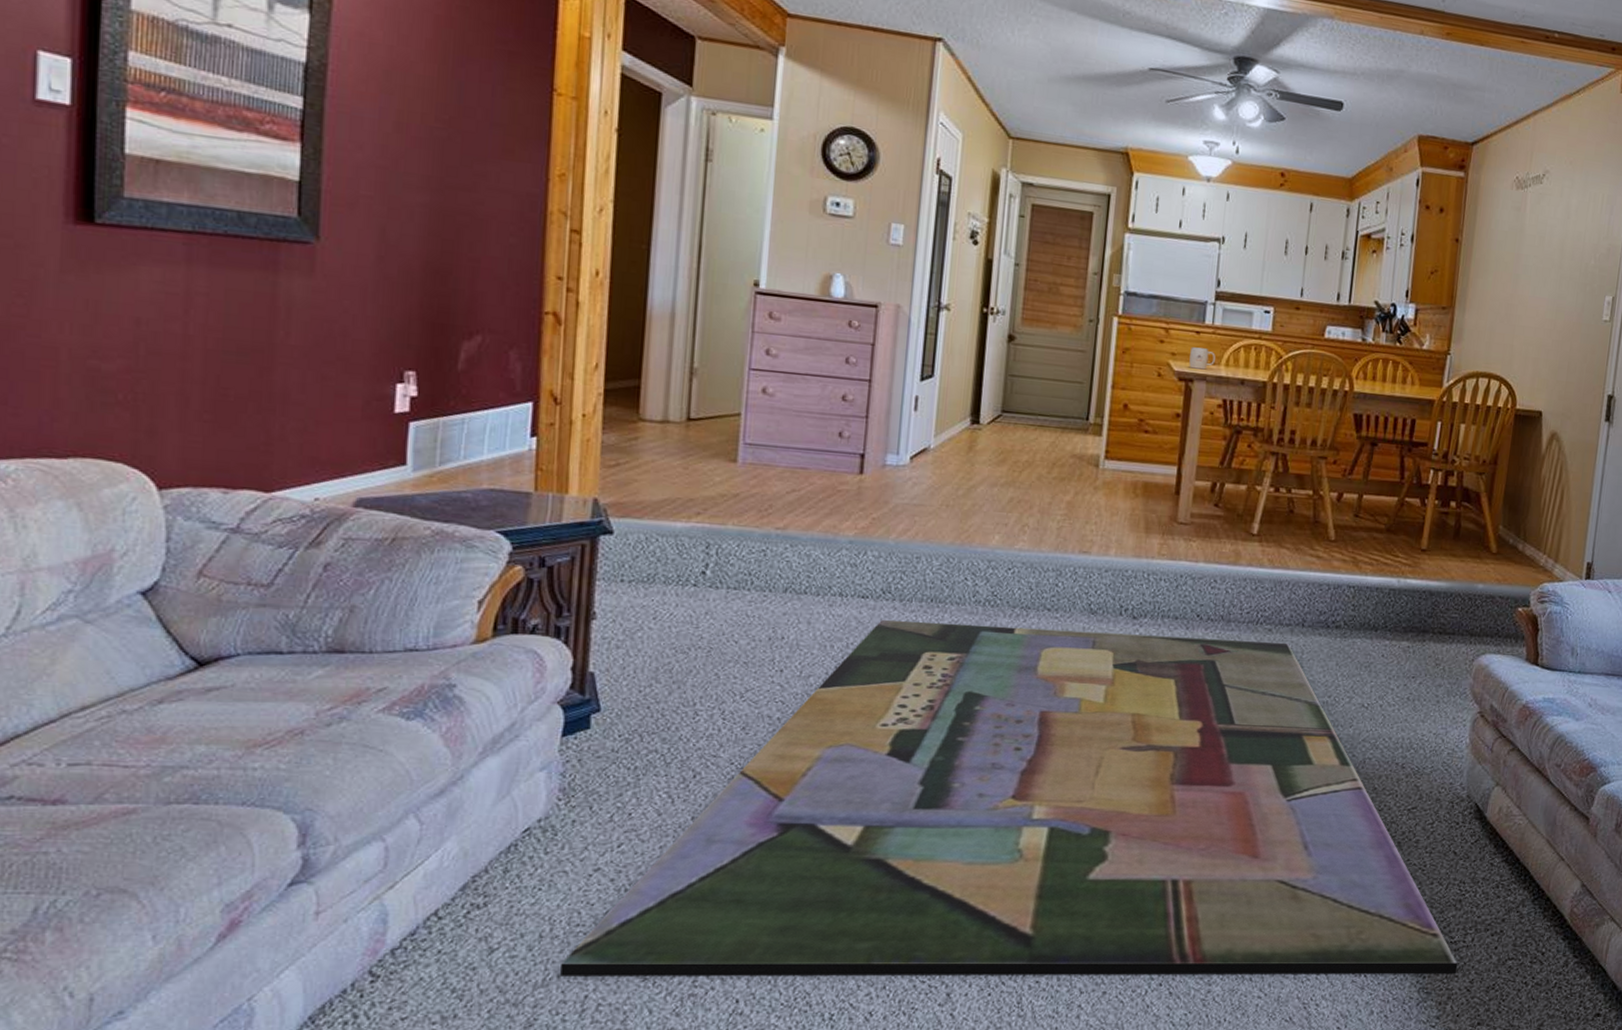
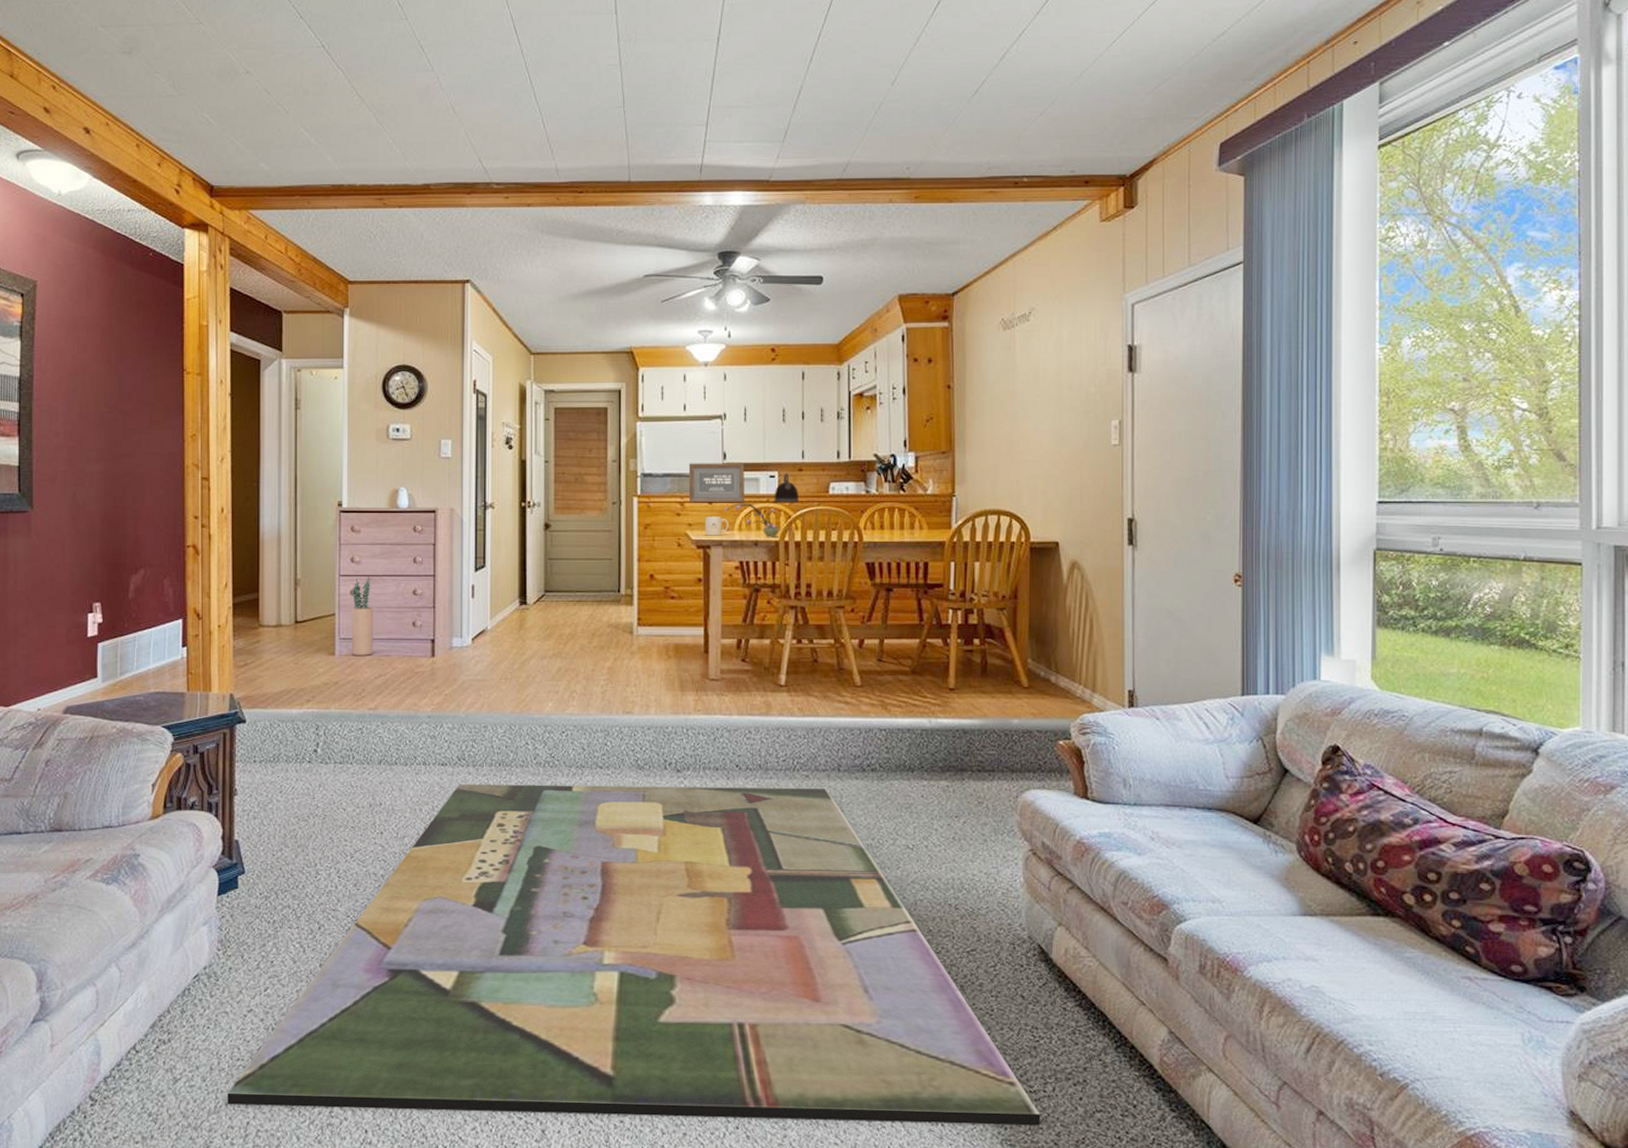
vase: none [759,372,791,467] -> present [351,575,374,657]
picture frame: none [1175,286,1239,337] -> present [688,463,745,503]
flower arrangement: none [1213,336,1269,378] -> present [725,503,780,537]
kettle: none [1266,310,1293,344] -> present [774,473,800,503]

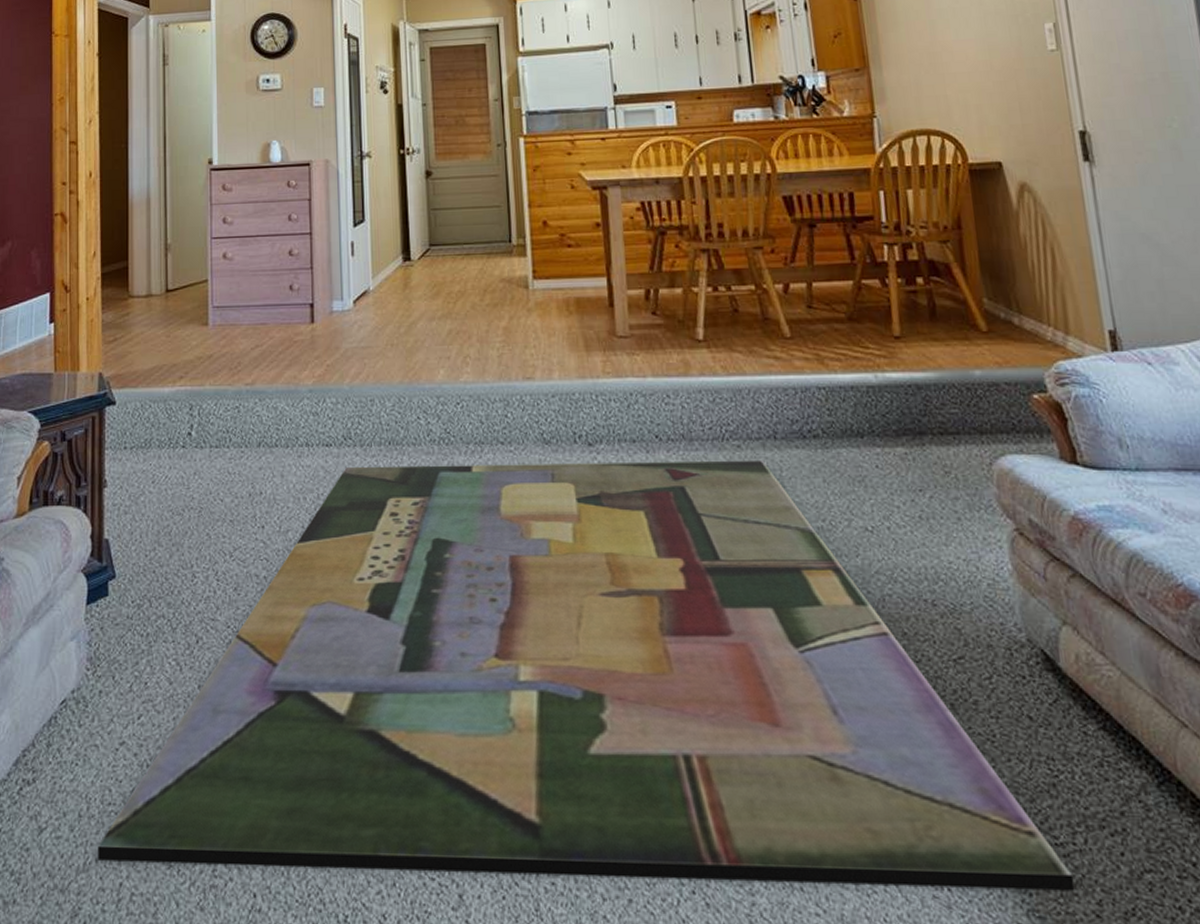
vase: present [351,575,374,657] -> none [224,236,249,326]
picture frame: present [688,463,745,503] -> none [576,94,641,141]
mug: present [705,516,728,536] -> none [599,153,625,176]
flower arrangement: present [725,503,780,537] -> none [620,137,682,174]
kettle: present [774,473,800,503] -> none [672,102,702,136]

